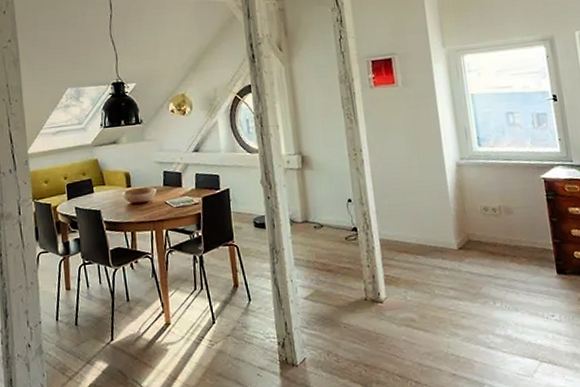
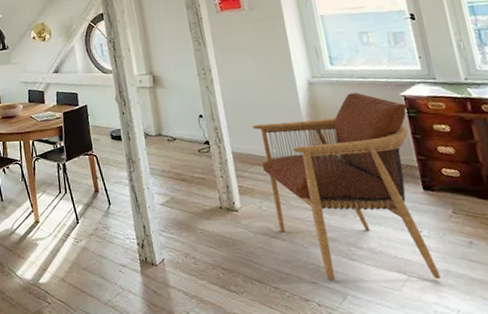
armchair: none [400,174,569,371] -> present [252,92,441,281]

